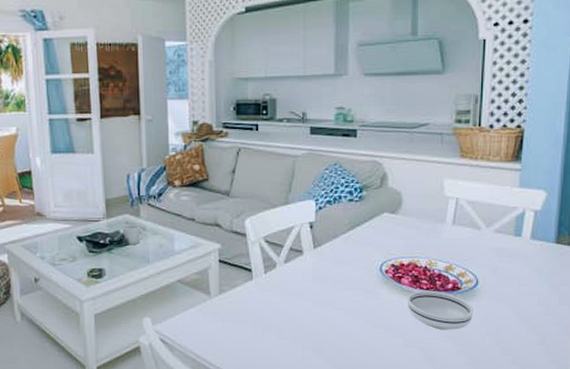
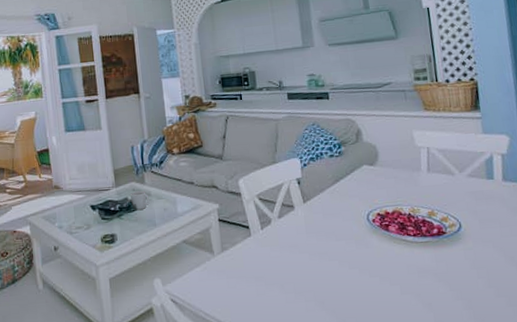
bowl: present [407,290,473,330] -> none [396,236,463,275]

